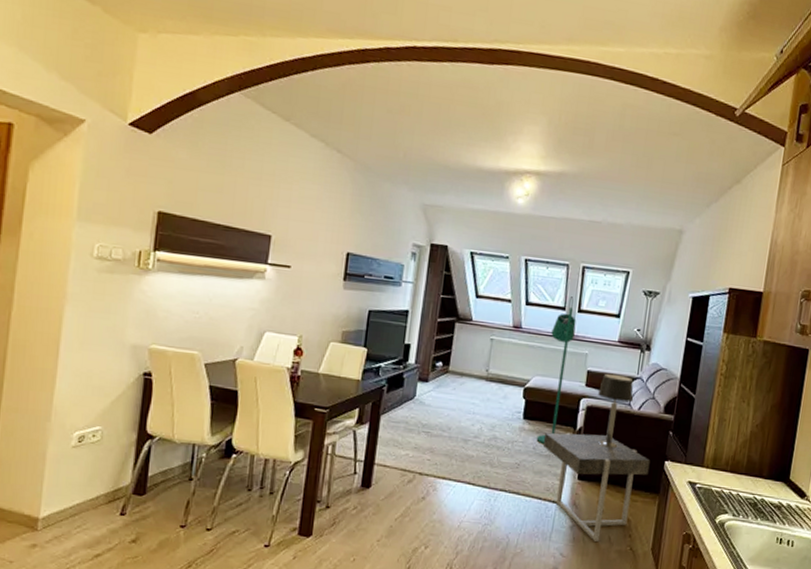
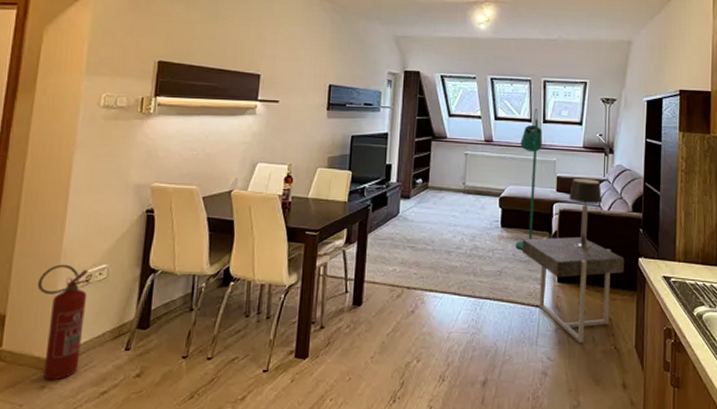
fire extinguisher: none [26,422,83,540] -> present [37,264,90,381]

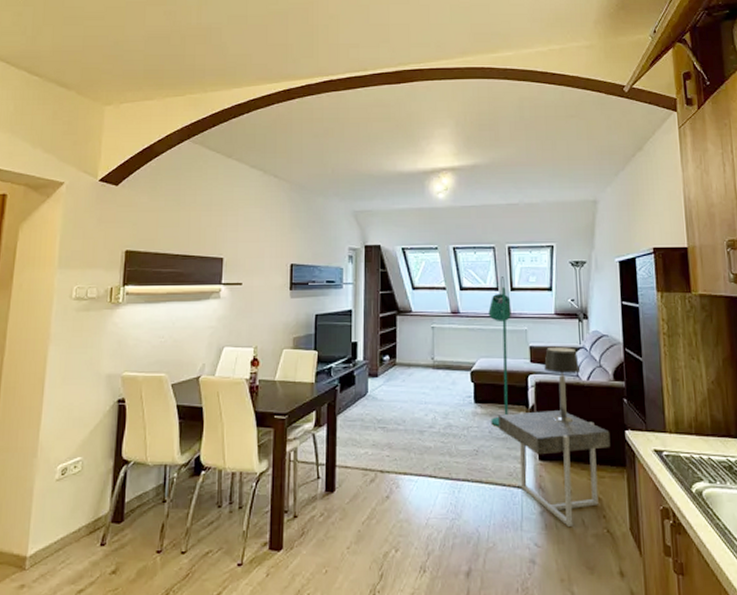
fire extinguisher: present [37,264,90,381] -> none [15,458,66,580]

